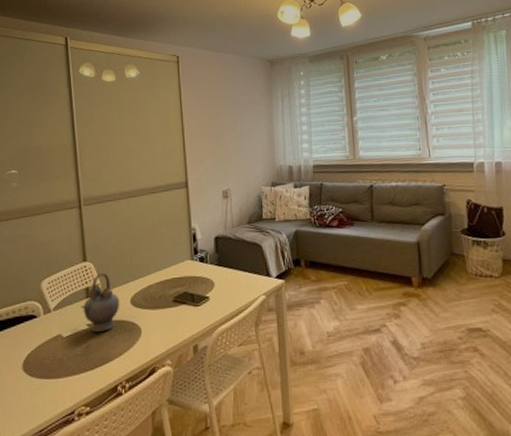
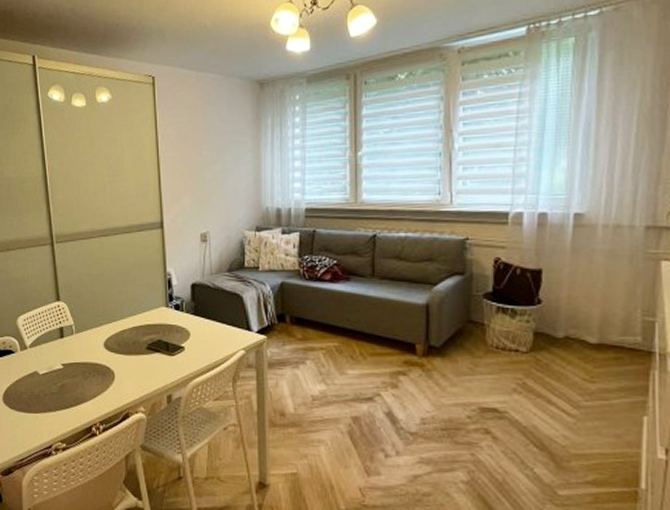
teapot: present [80,272,119,333] -> none [55,313,93,373]

